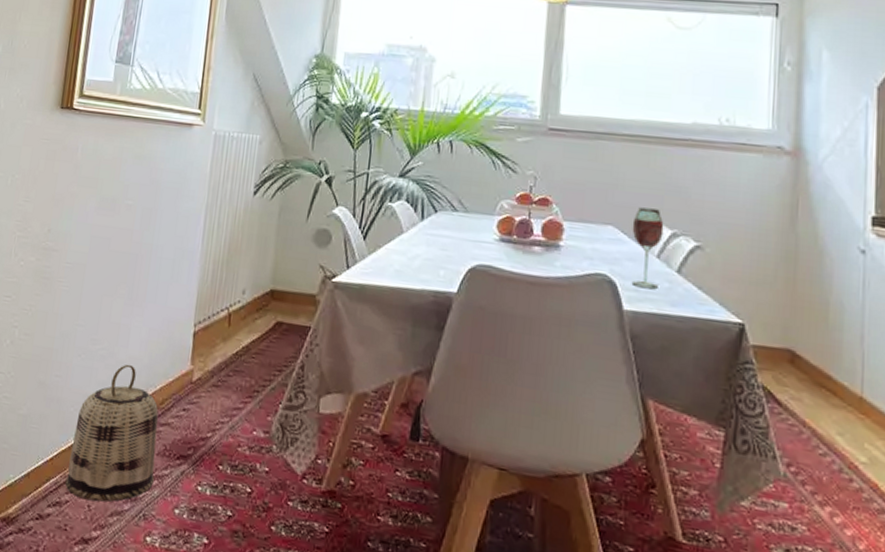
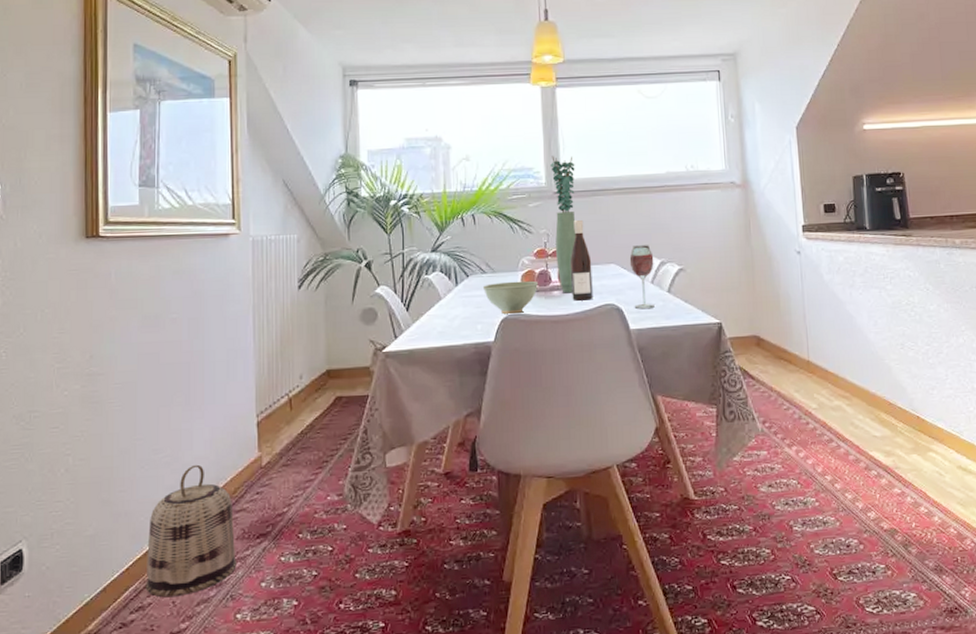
bowl: none [452,224,518,266] -> present [483,280,539,315]
vase: none [541,84,578,253] -> present [550,155,576,293]
bottle: none [555,166,585,265] -> present [570,220,593,301]

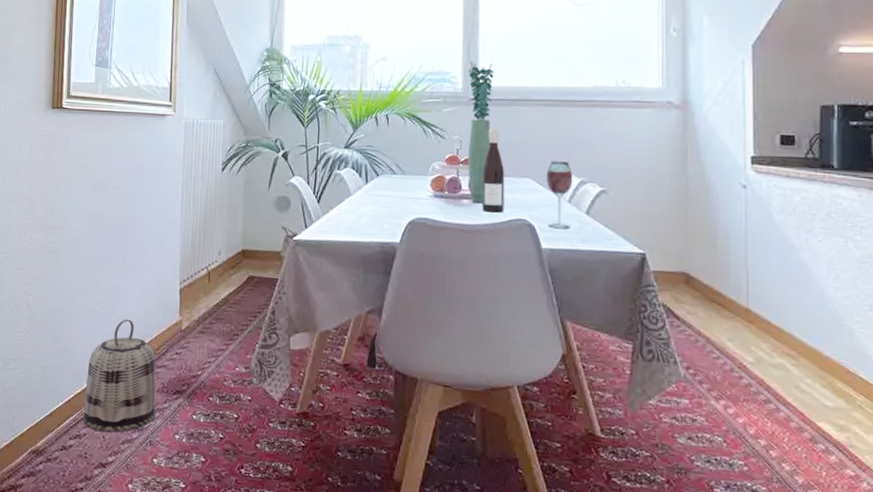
bowl: present [483,280,539,315] -> none [392,184,448,218]

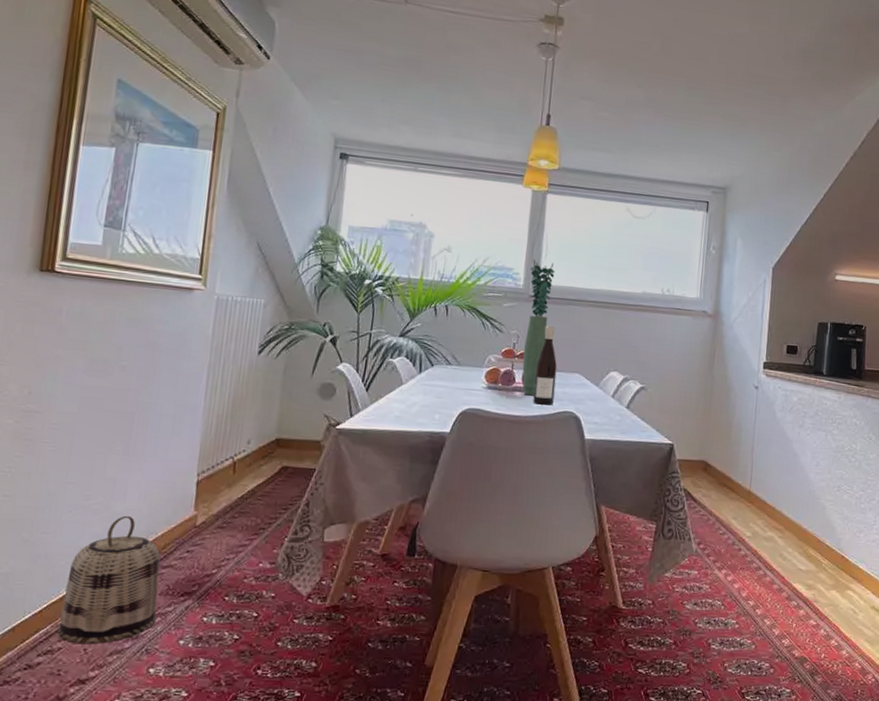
wineglass: present [546,161,573,229] -> none [592,358,618,422]

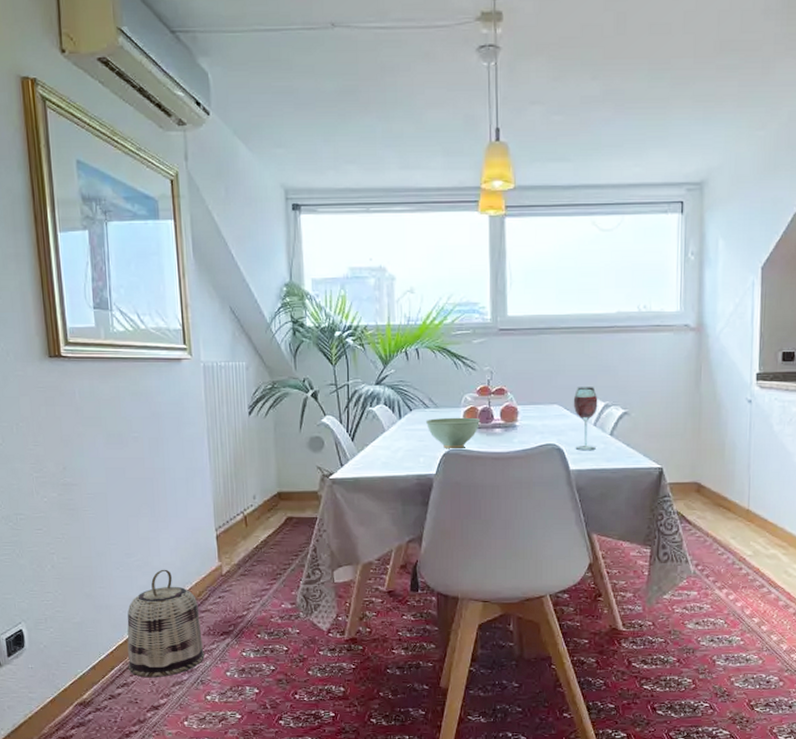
bowl: none [446,376,502,409] -> present [426,417,481,449]
vase: present [522,259,555,396] -> none [497,290,522,431]
bottle: present [533,326,558,405] -> none [512,359,535,439]
wineglass: none [592,358,618,422] -> present [573,387,598,451]

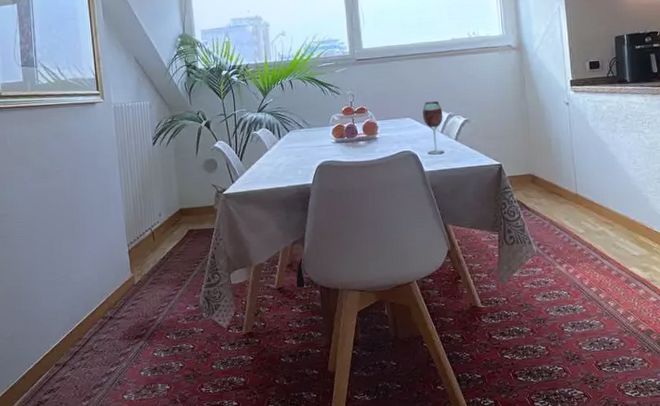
basket: present [127,569,205,678] -> none [53,283,121,383]
bowl: present [426,417,481,449] -> none [302,133,347,162]

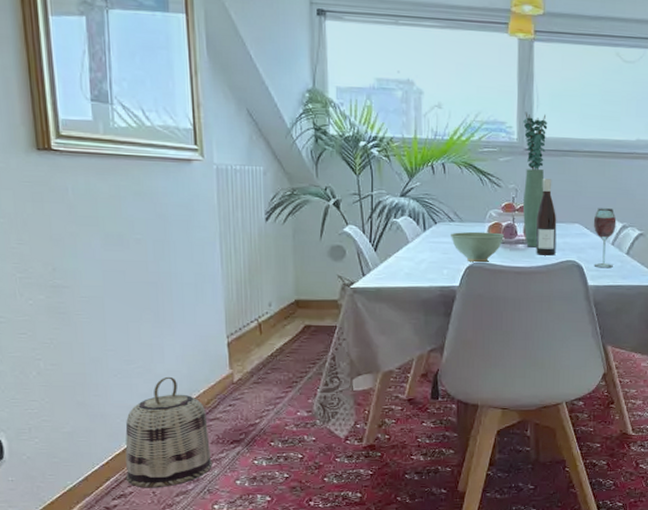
basket: none [53,283,121,383] -> present [125,376,212,488]
bowl: none [302,133,347,162] -> present [451,231,505,263]
vase: none [353,28,377,143] -> present [523,111,548,248]
bottle: none [372,82,393,149] -> present [535,179,557,256]

